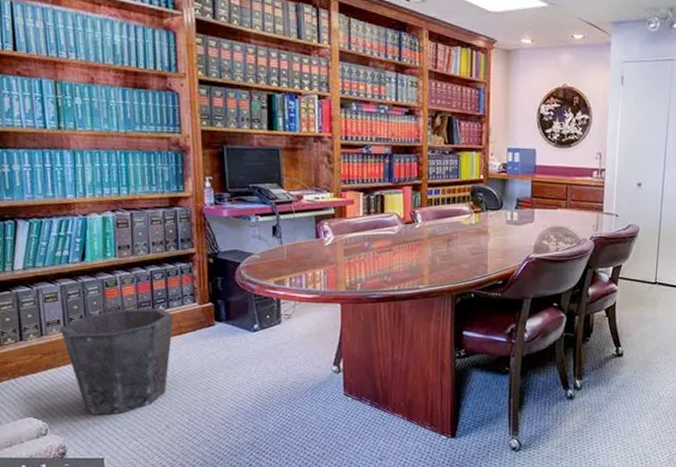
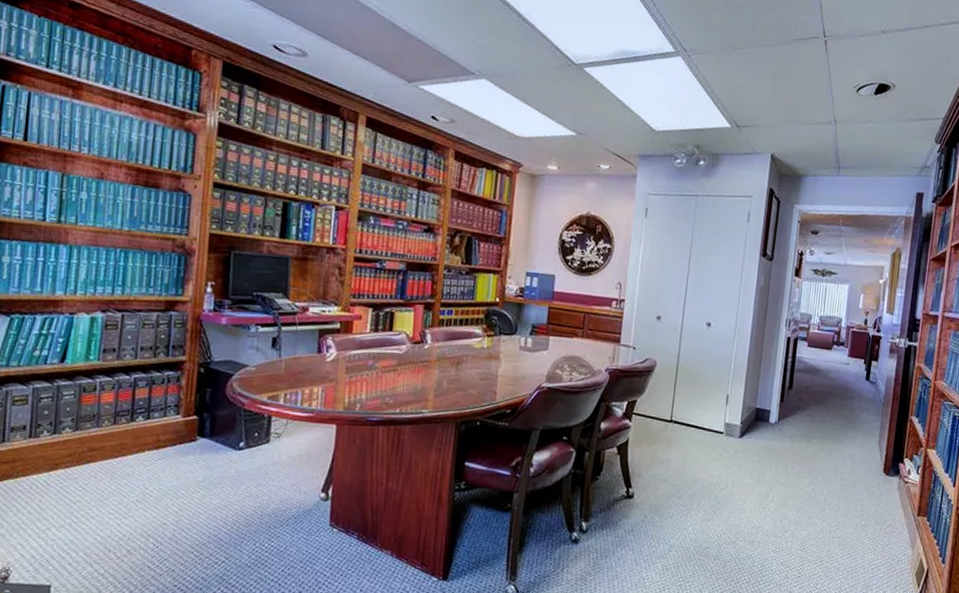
waste bin: present [59,308,175,415] -> none [24,417,154,535]

